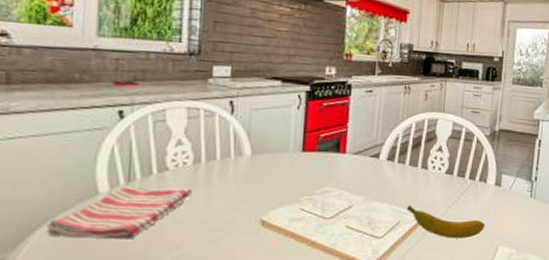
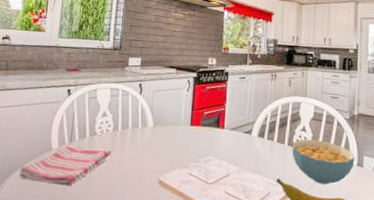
cereal bowl: none [426,160,493,207] -> present [292,139,355,185]

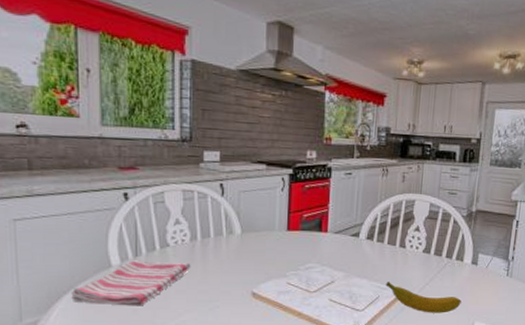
cereal bowl: present [292,139,355,185] -> none [403,239,470,284]

